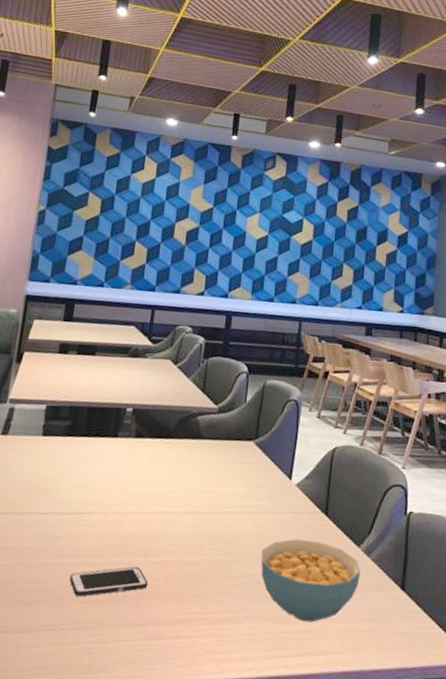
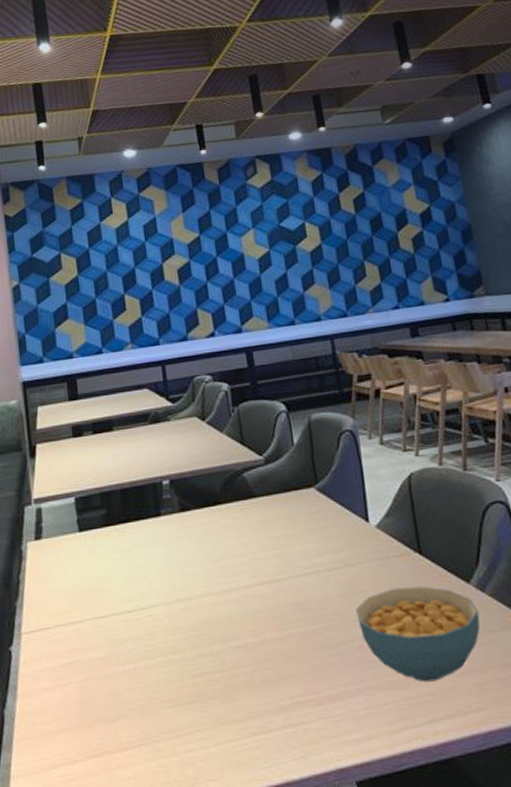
cell phone: present [69,566,148,597] -> none [148,655,237,702]

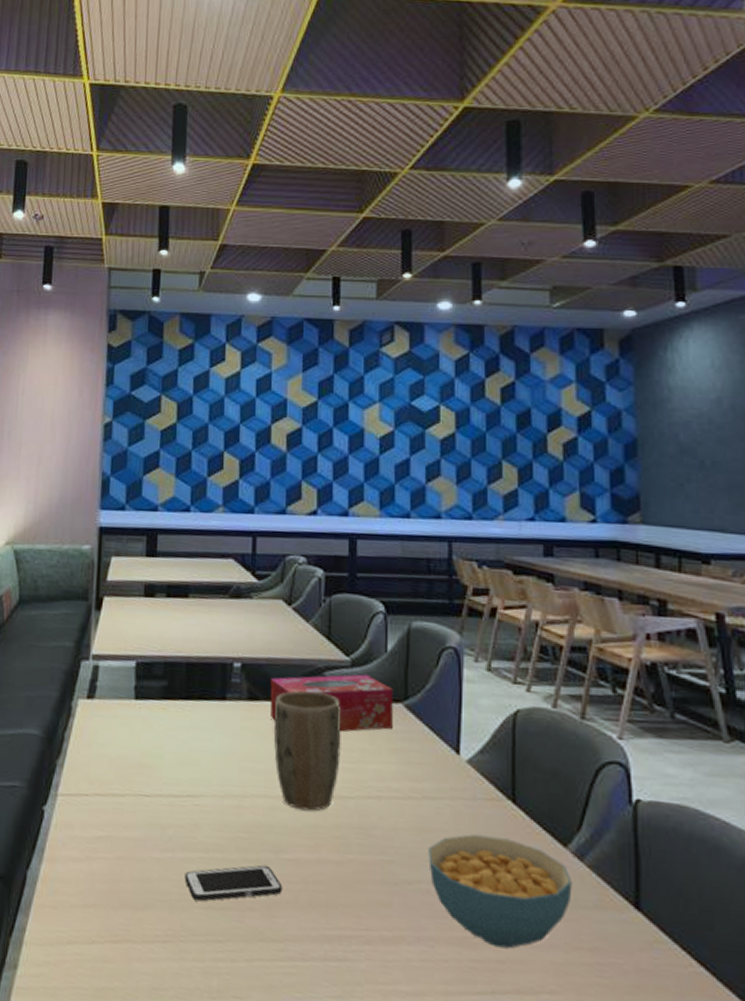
cell phone: none [148,655,237,702] -> present [184,865,283,902]
tissue box: none [197,468,309,525] -> present [270,674,393,732]
plant pot: none [204,492,270,600] -> present [274,690,341,811]

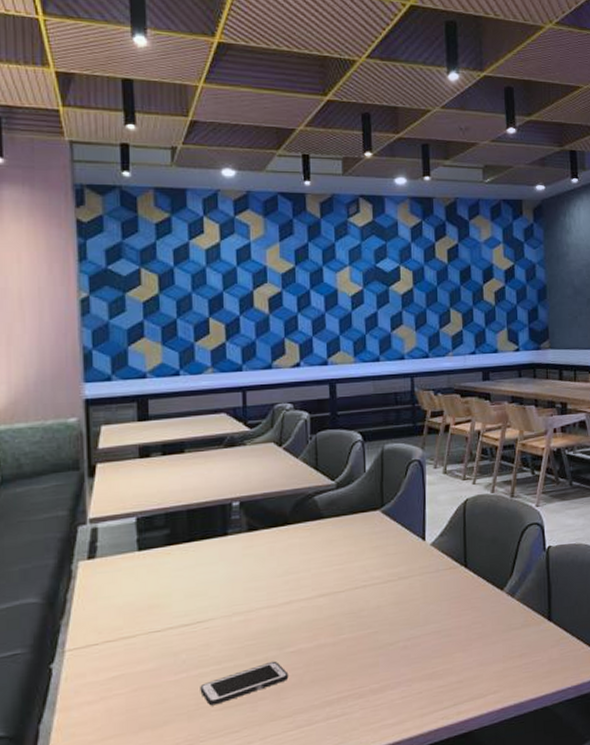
tissue box: present [270,674,393,732] -> none [267,492,373,544]
plant pot: present [274,690,341,811] -> none [272,513,332,611]
cereal bowl: present [428,834,572,949] -> none [404,594,507,673]

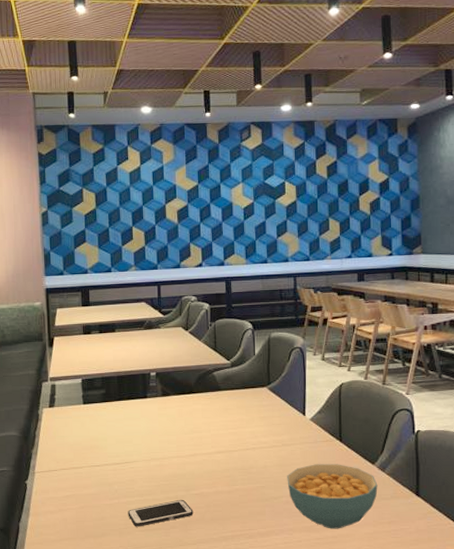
cereal bowl: none [404,594,507,673] -> present [287,464,378,529]

